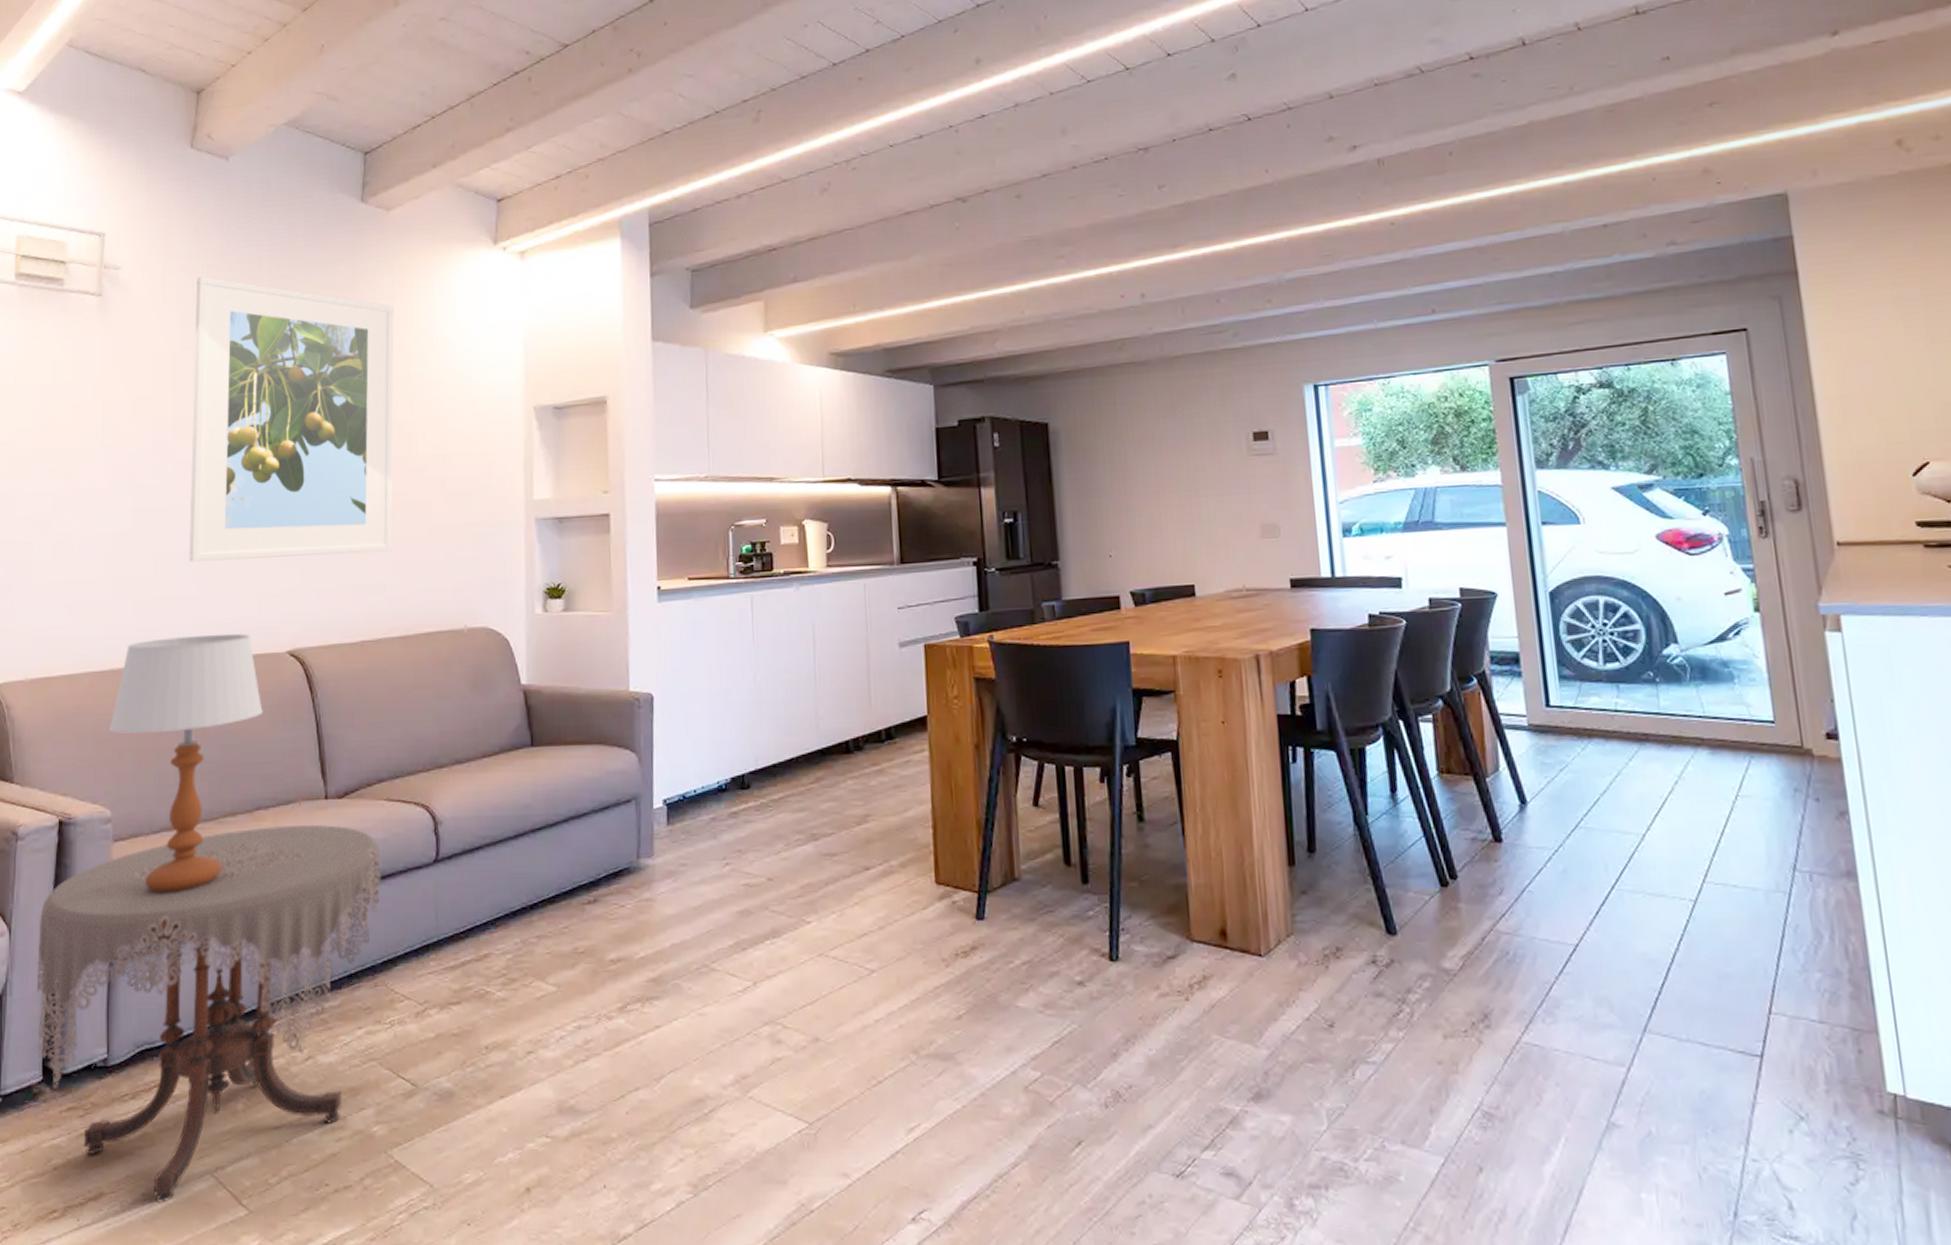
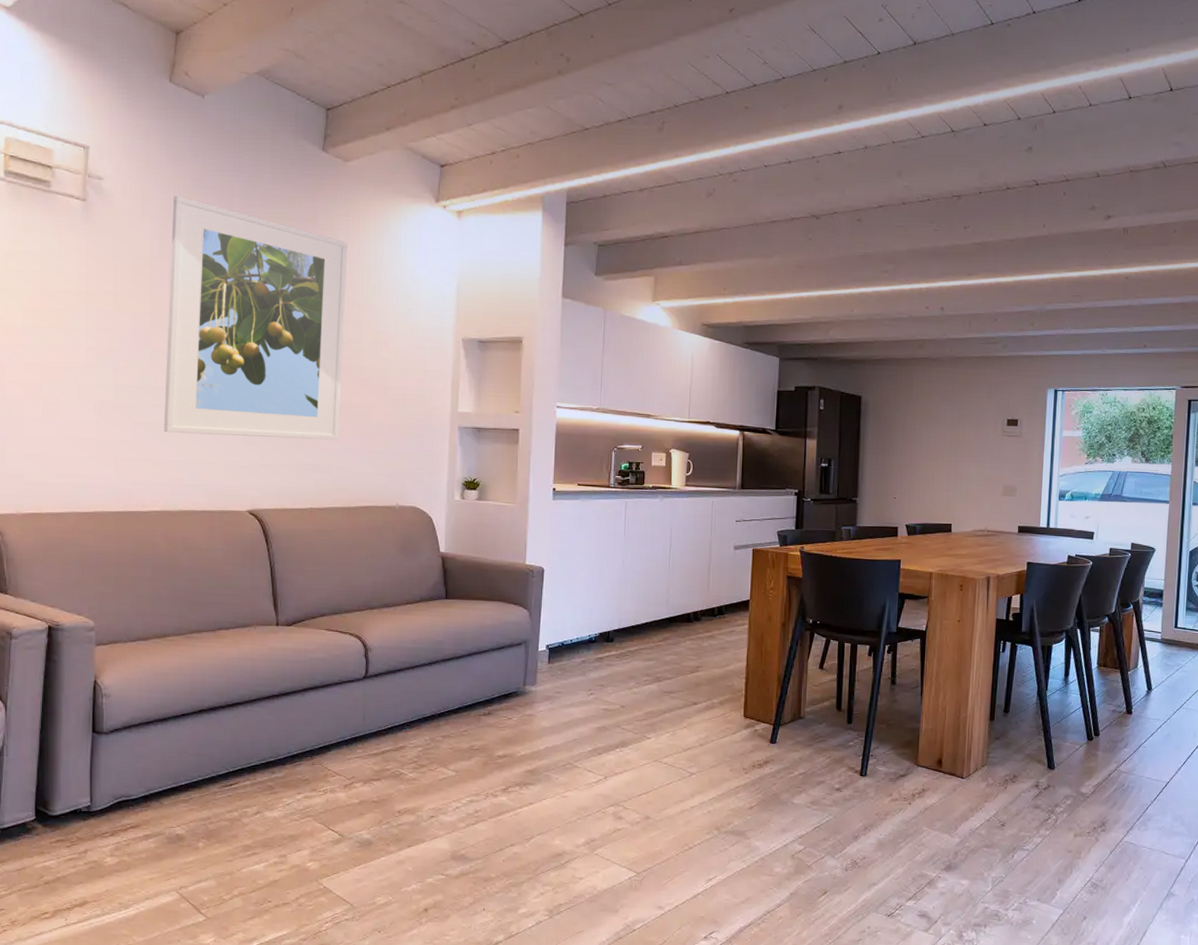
side table: present [36,824,382,1203] -> none [29,642,321,910]
table lamp: present [108,633,263,892] -> none [91,491,226,687]

